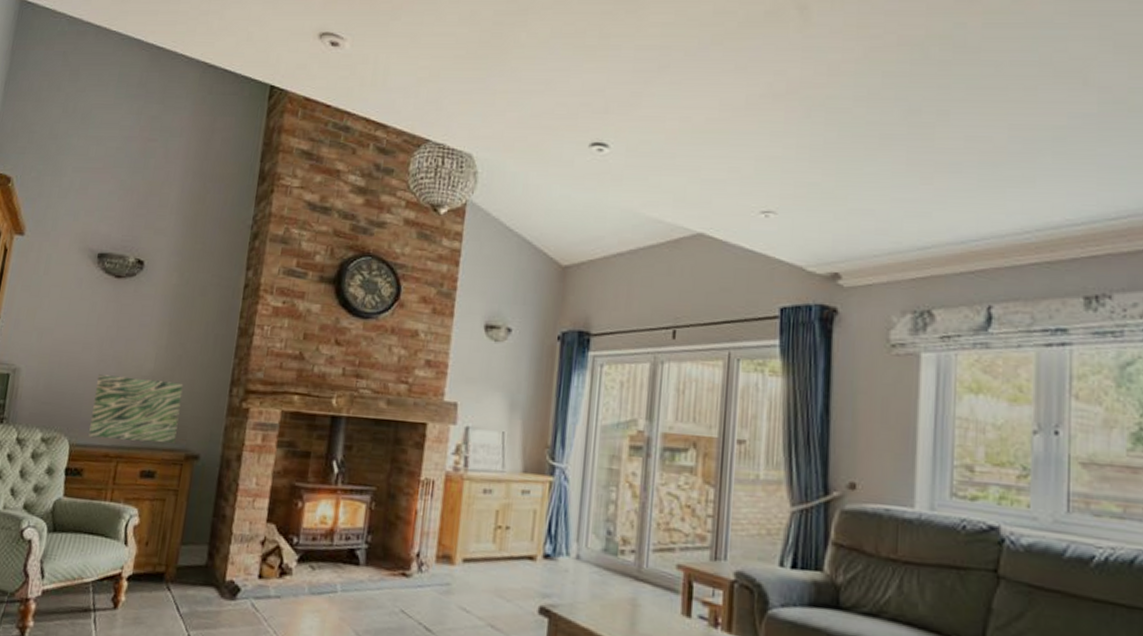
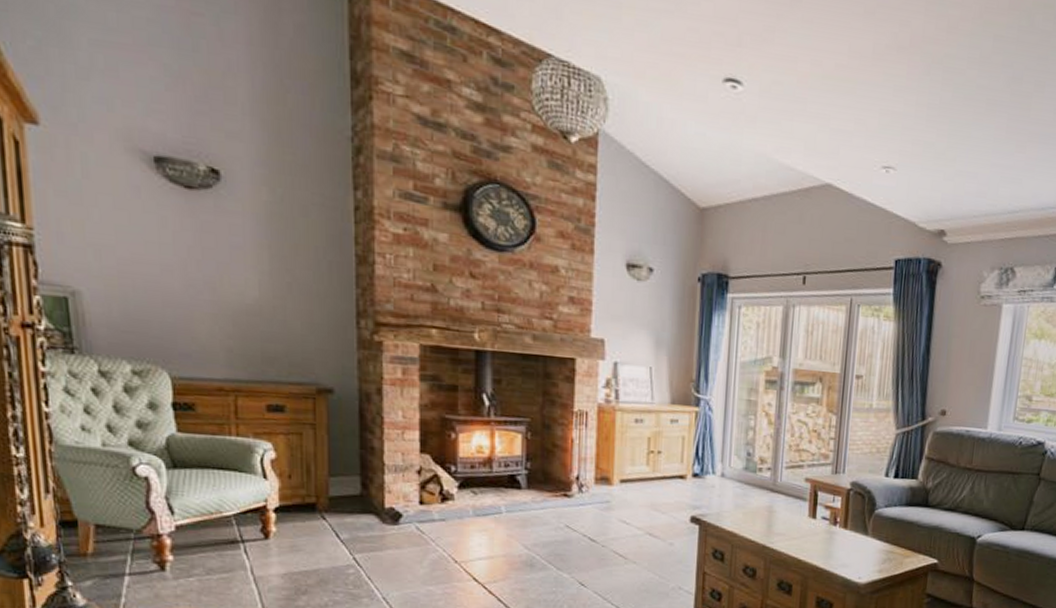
wall art: present [88,374,184,443] -> none [190,301,302,376]

